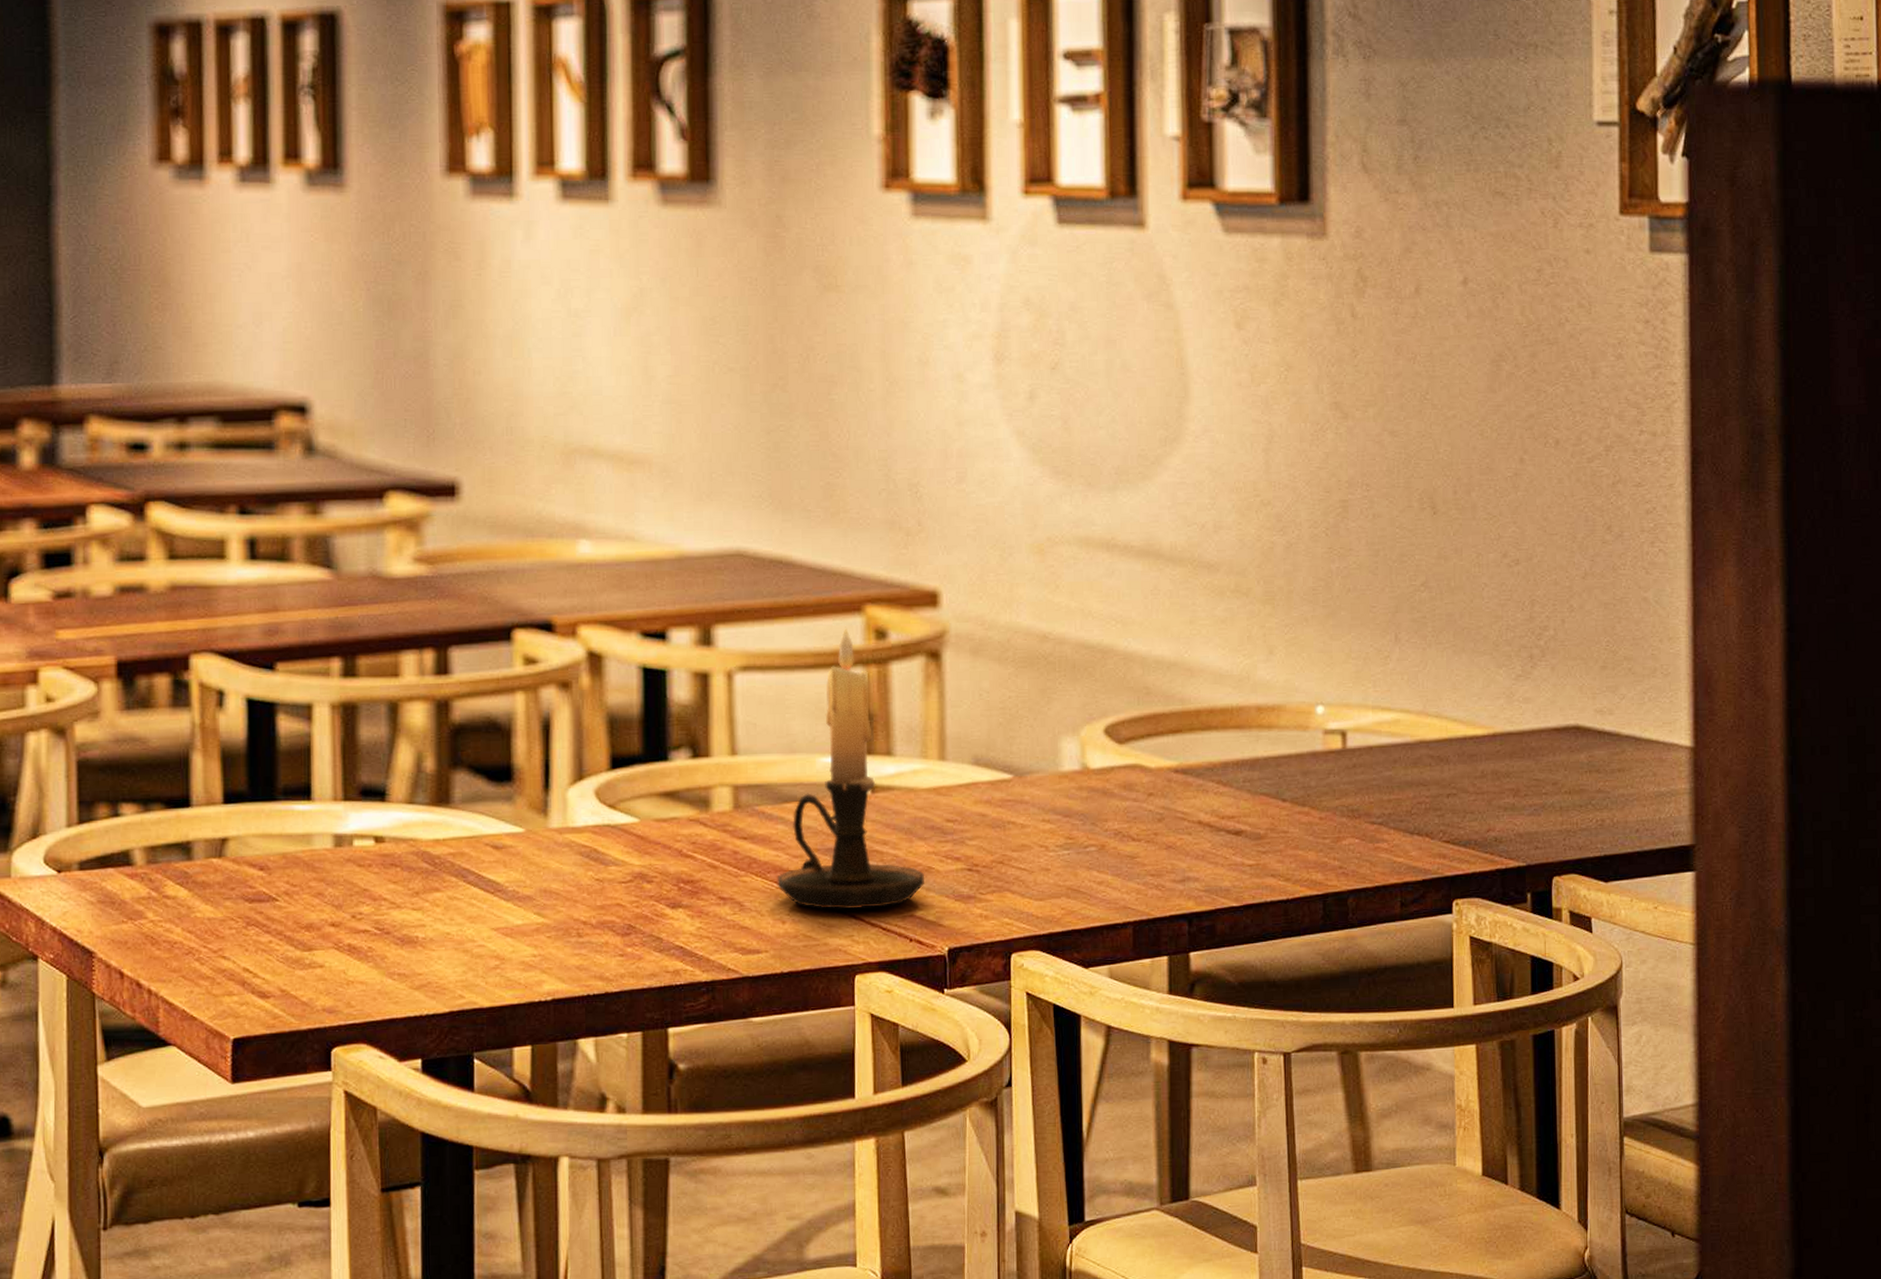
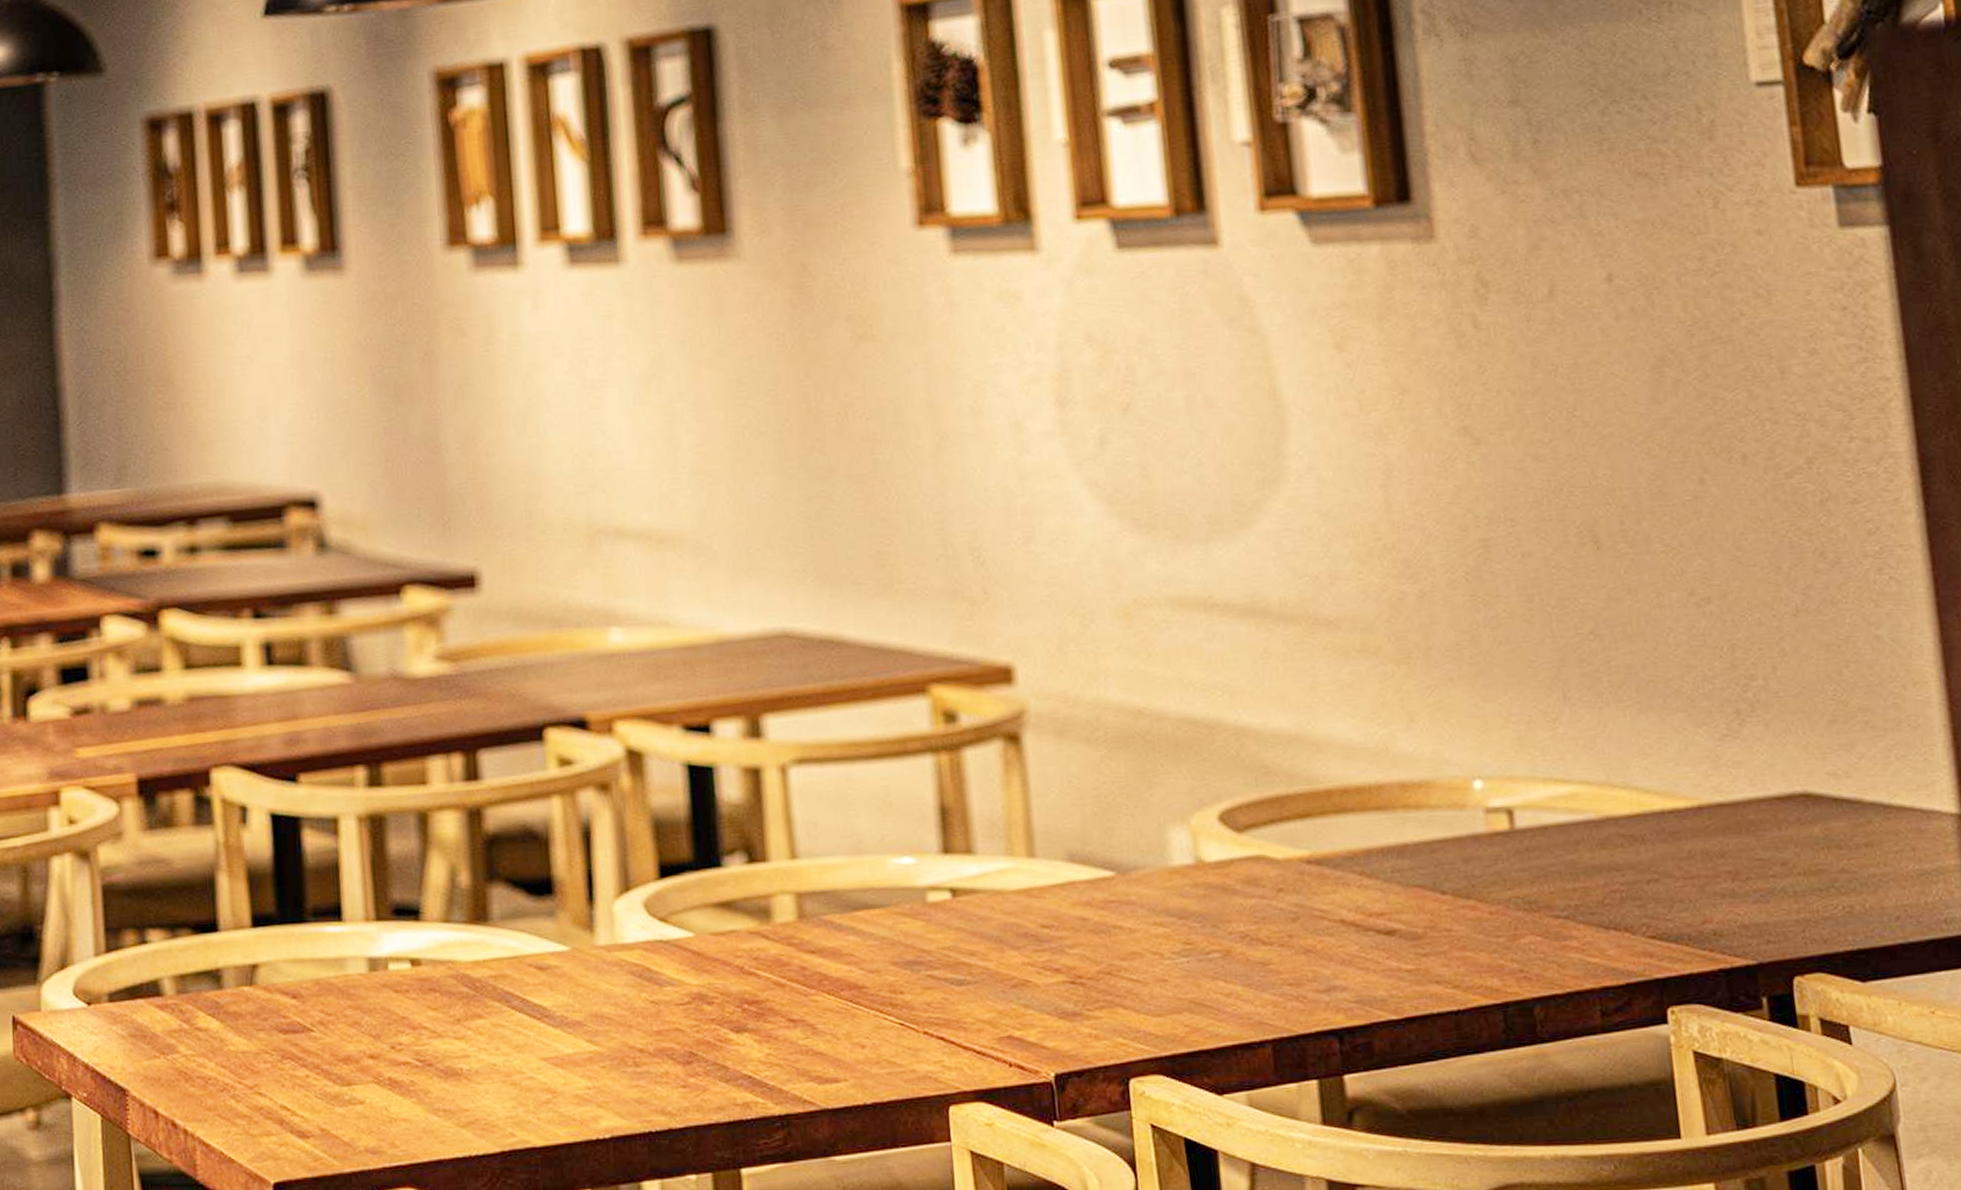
candle holder: present [777,626,924,910] -> none [852,710,1021,1031]

